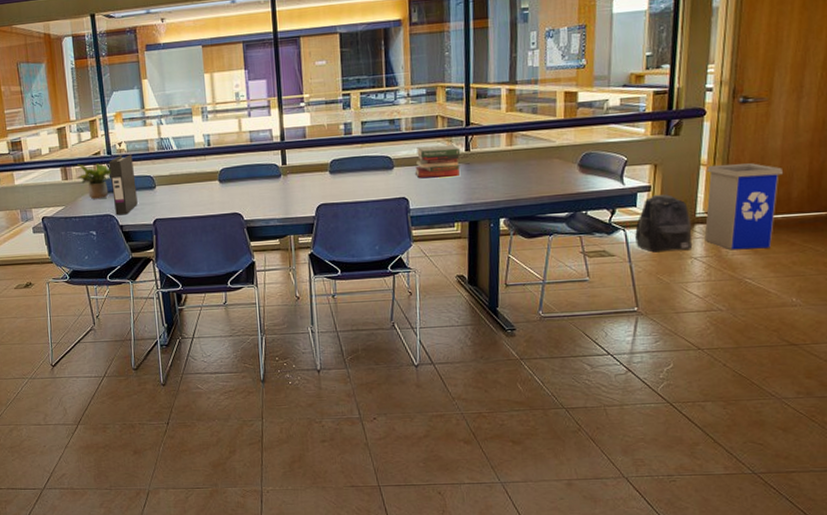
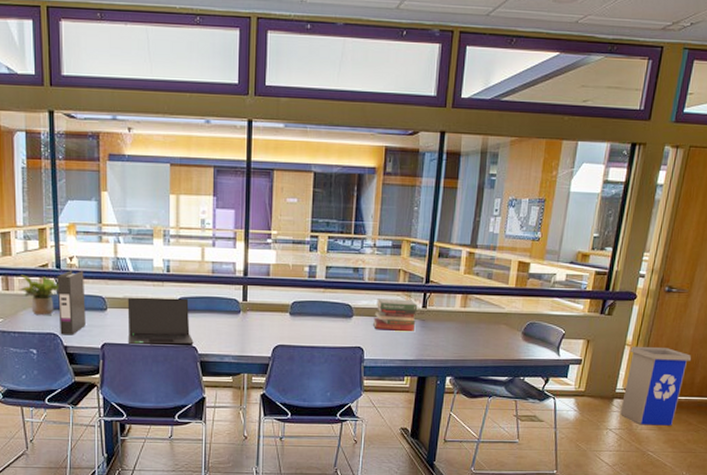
laptop: none [173,169,239,218] -> present [127,297,194,346]
backpack: present [635,194,693,253] -> none [562,367,612,422]

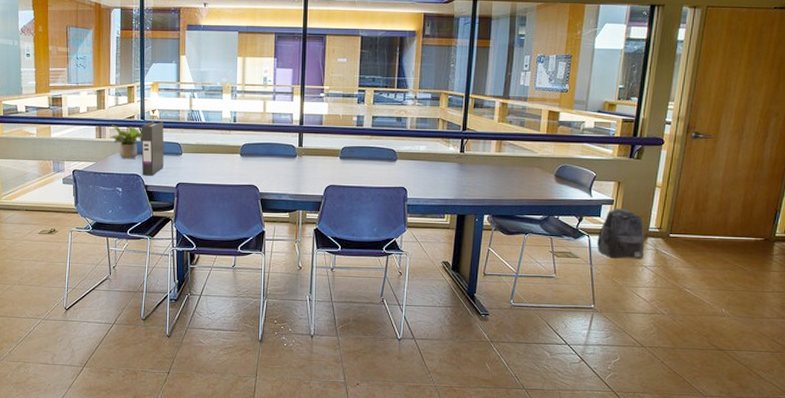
laptop: present [127,297,194,346] -> none [199,144,256,185]
books: present [373,299,418,331] -> none [415,144,456,173]
backpack: none [562,367,612,422] -> present [597,207,645,259]
recycling bin: present [620,346,692,426] -> none [654,187,723,264]

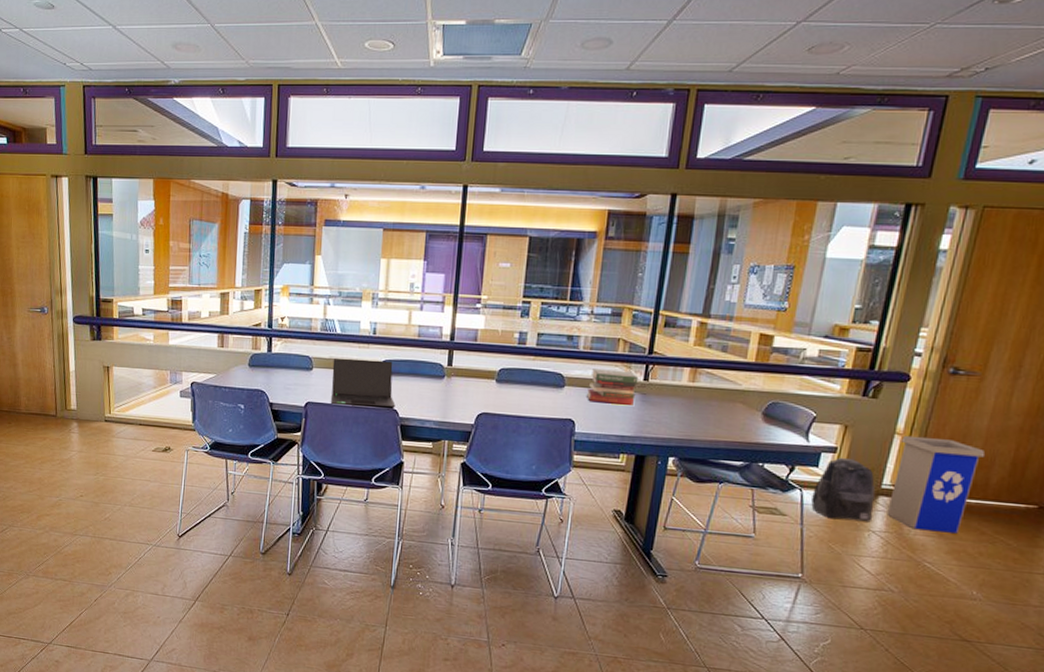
potted plant: present [109,125,142,159] -> none [232,333,269,373]
binder: present [141,121,164,176] -> none [267,330,294,393]
laptop: none [199,144,256,185] -> present [331,359,396,408]
books: none [415,144,456,173] -> present [587,369,639,405]
recycling bin: none [654,187,723,264] -> present [886,435,986,534]

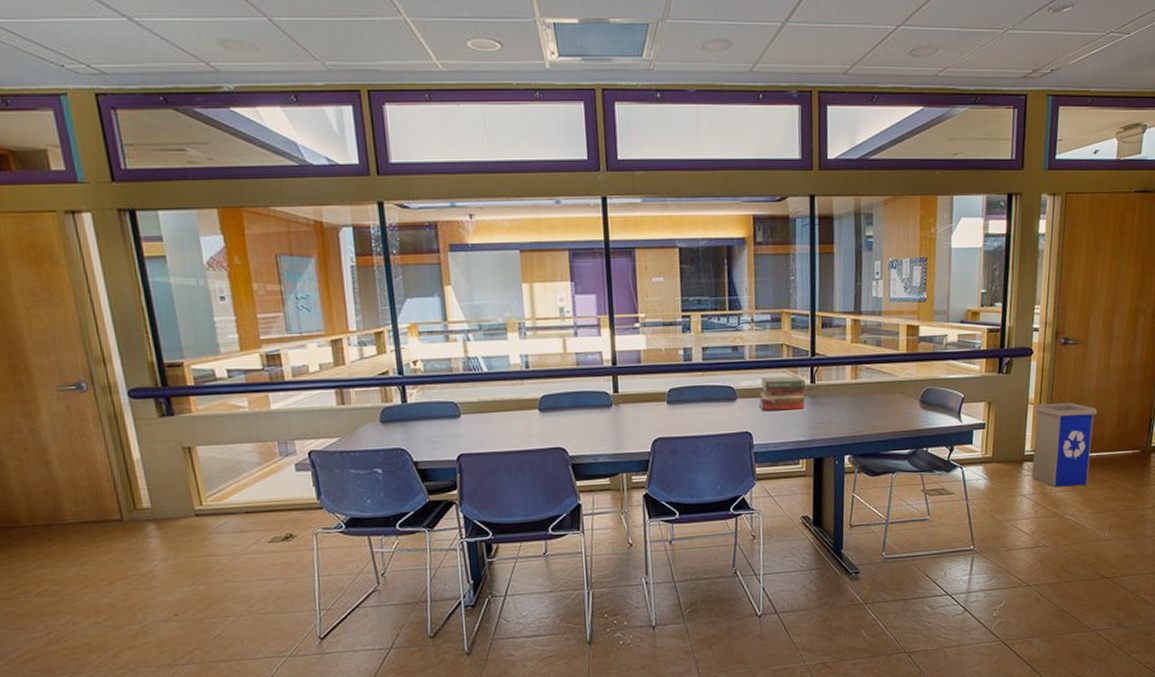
laptop: present [331,359,396,408] -> none [483,396,563,453]
backpack: present [811,457,876,523] -> none [971,431,1022,490]

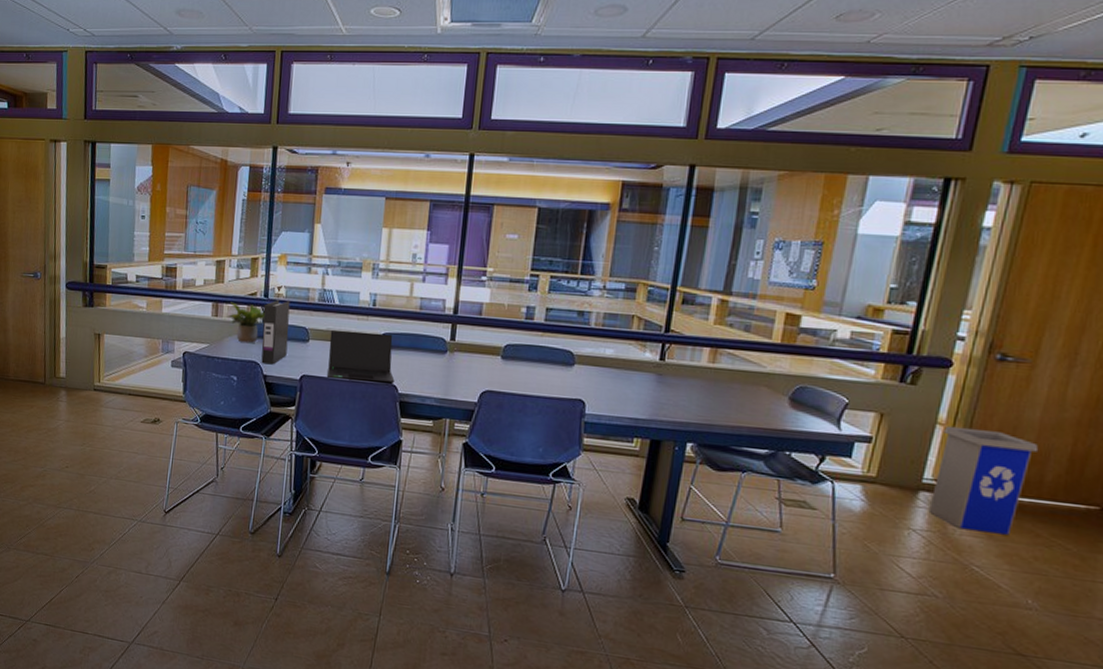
potted plant: none [356,385,403,430] -> present [227,302,264,343]
binder: none [400,375,437,450] -> present [261,300,290,365]
laptop: none [483,396,563,453] -> present [327,330,395,384]
books: present [759,375,806,412] -> none [598,347,654,386]

